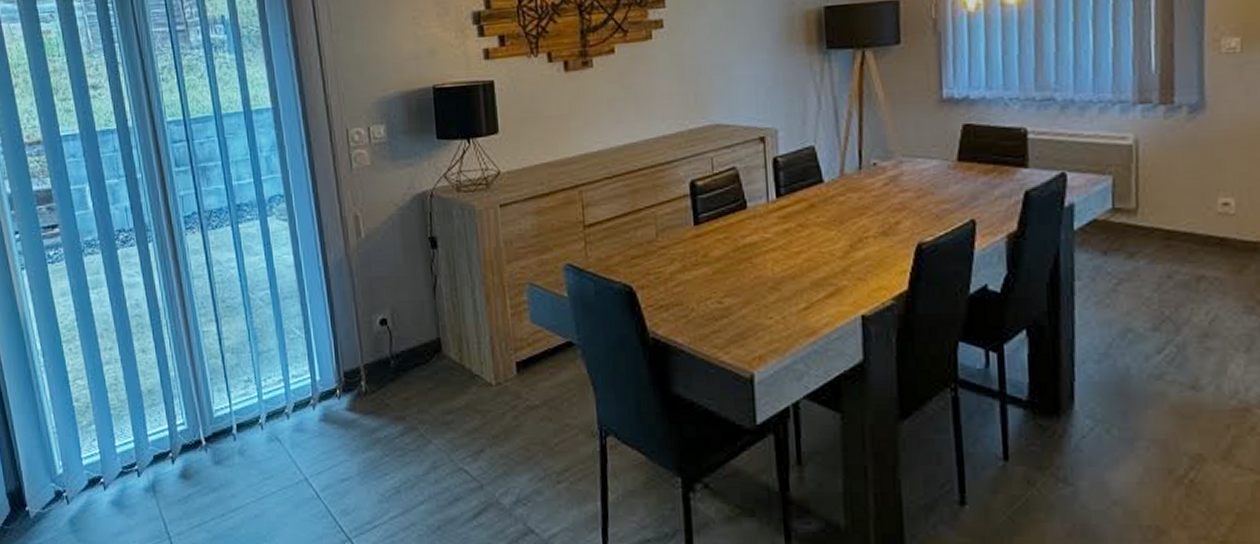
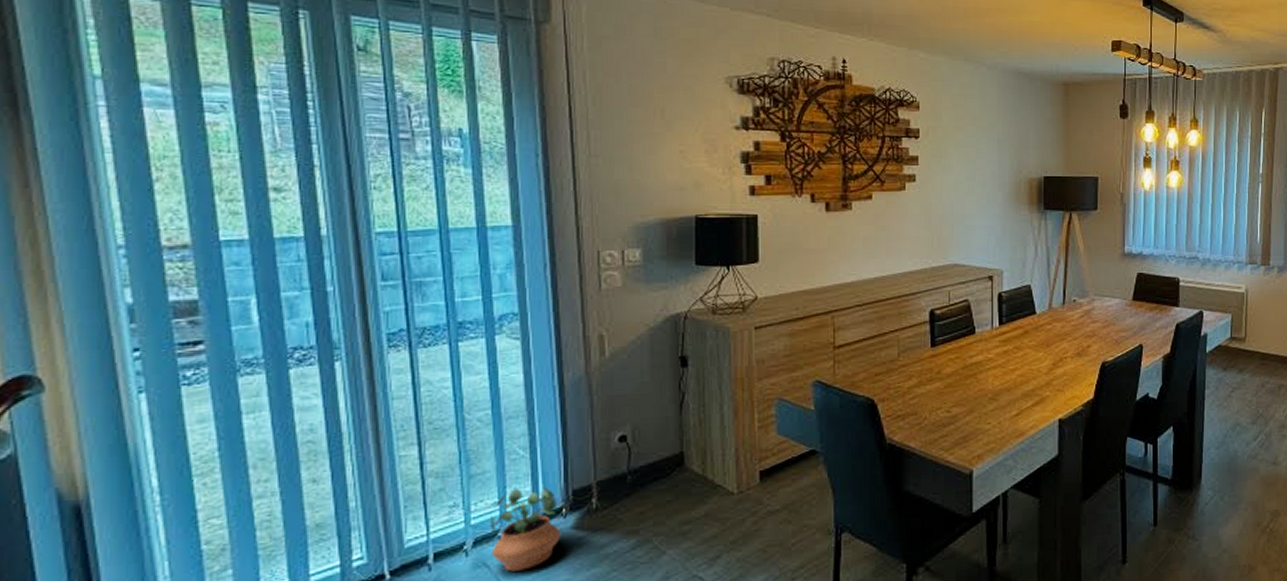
potted plant: none [278,367,338,448] -> present [491,487,561,572]

